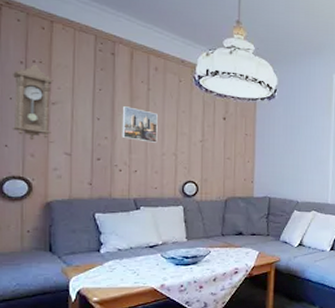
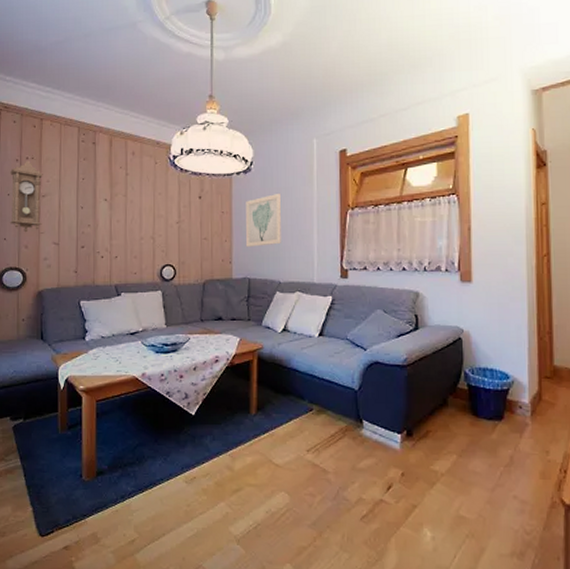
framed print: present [122,106,158,143] -> none [103,193,136,228]
wall art: none [267,121,301,169] -> present [245,194,281,247]

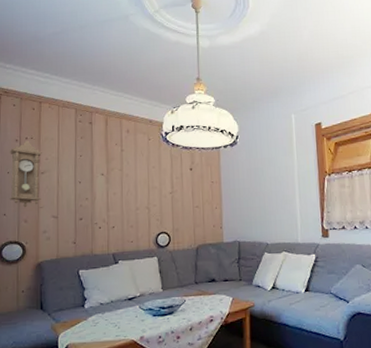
wall art: present [245,194,281,247] -> none [233,164,267,213]

